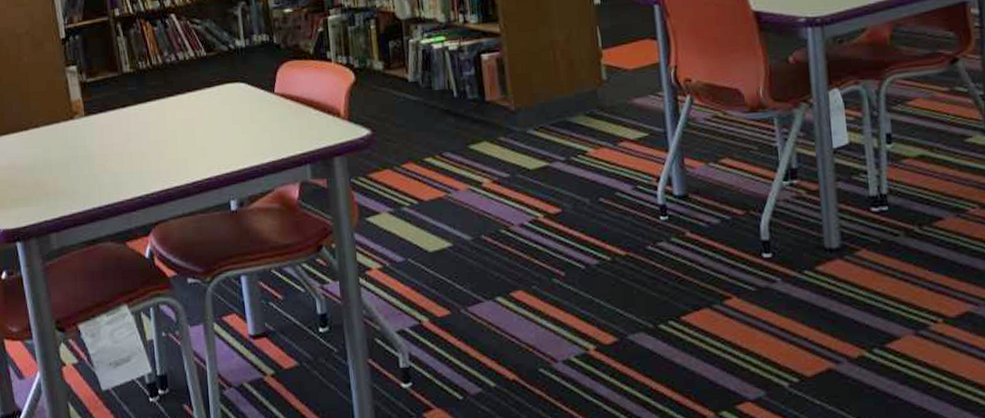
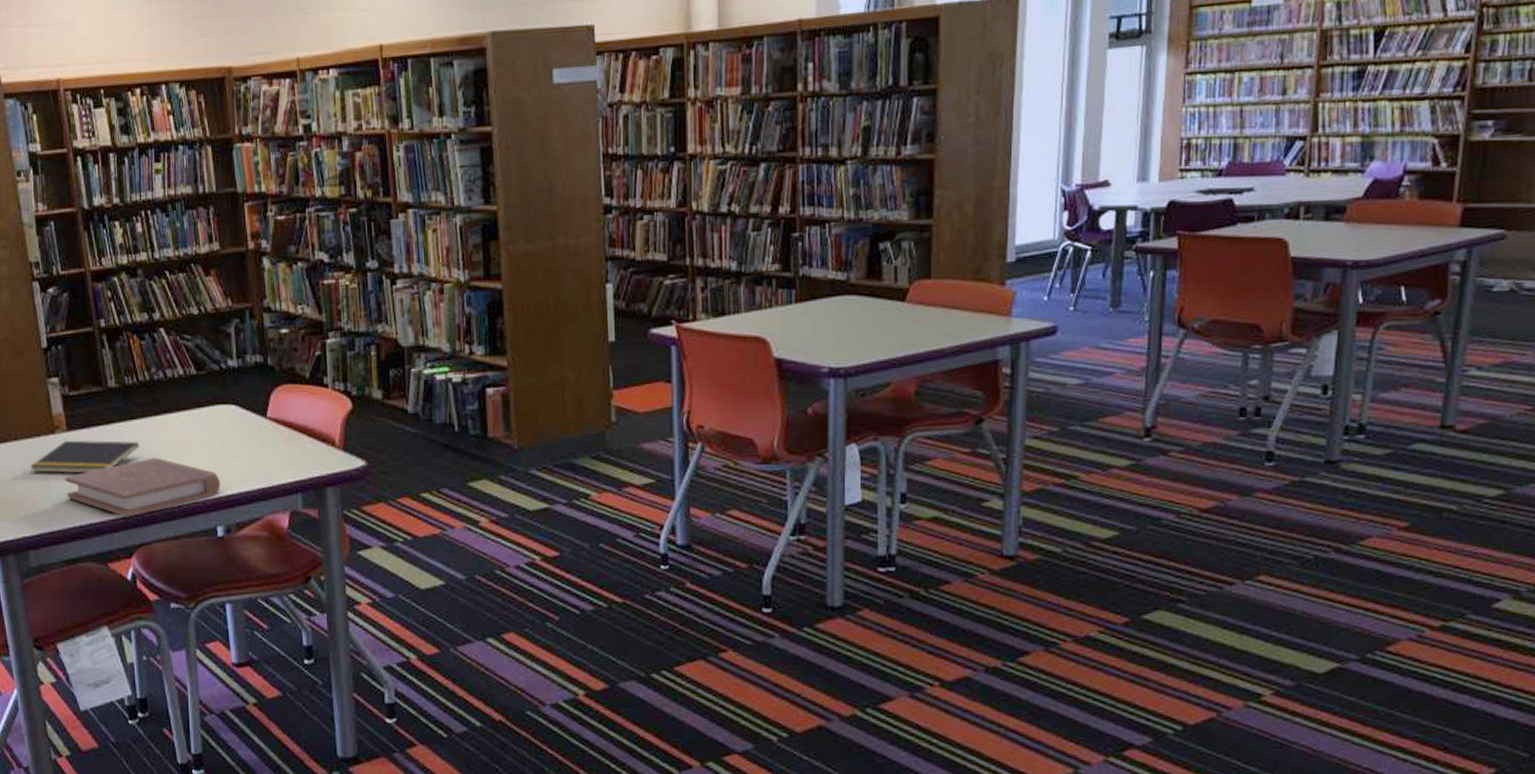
notepad: none [50,122,154,158] -> present [29,440,140,474]
book: none [84,137,232,196] -> present [65,457,220,517]

